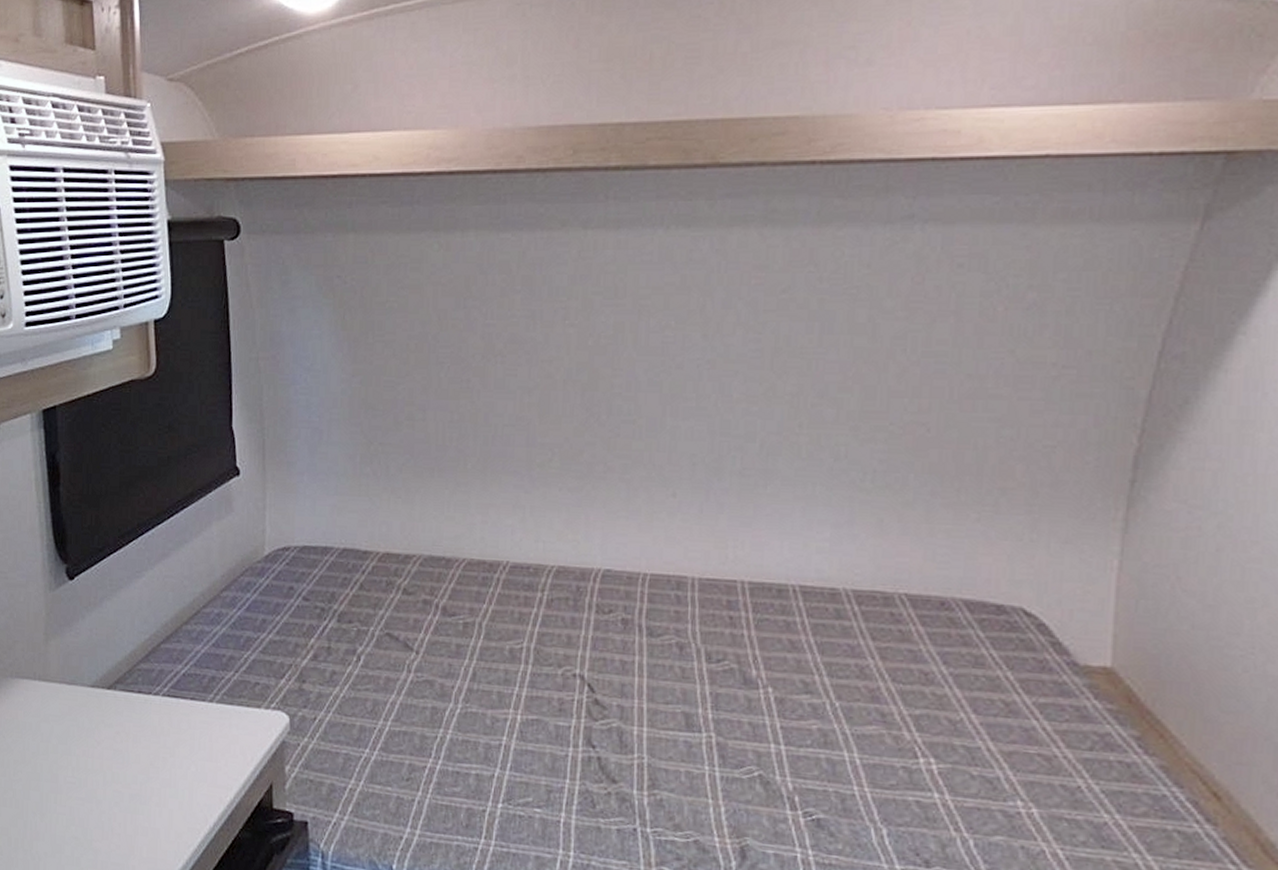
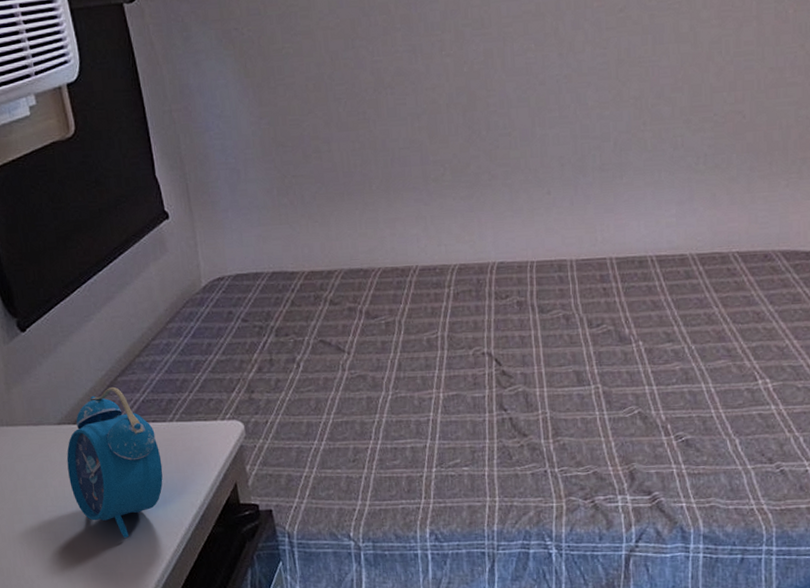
alarm clock: none [94,654,195,828] -> present [66,387,163,539]

